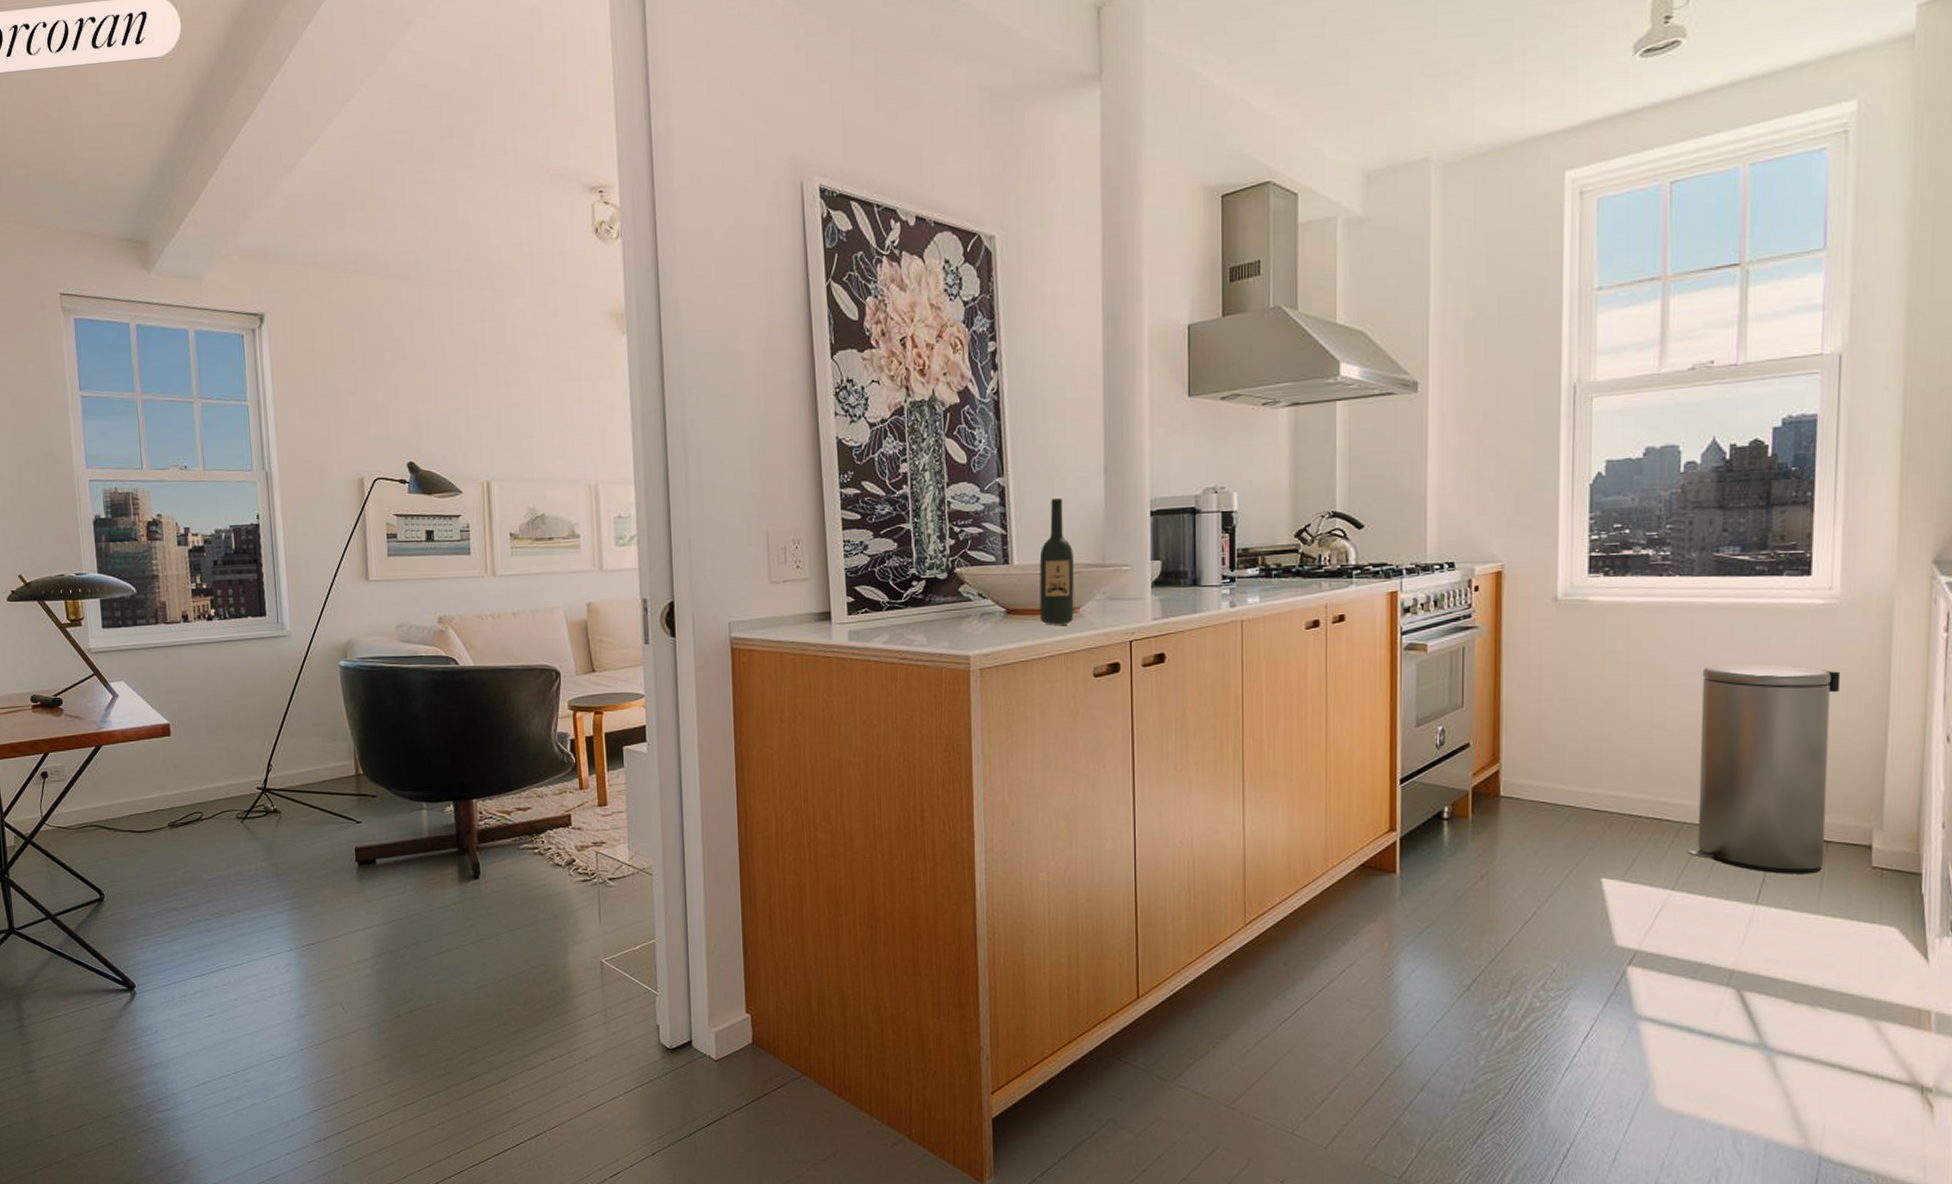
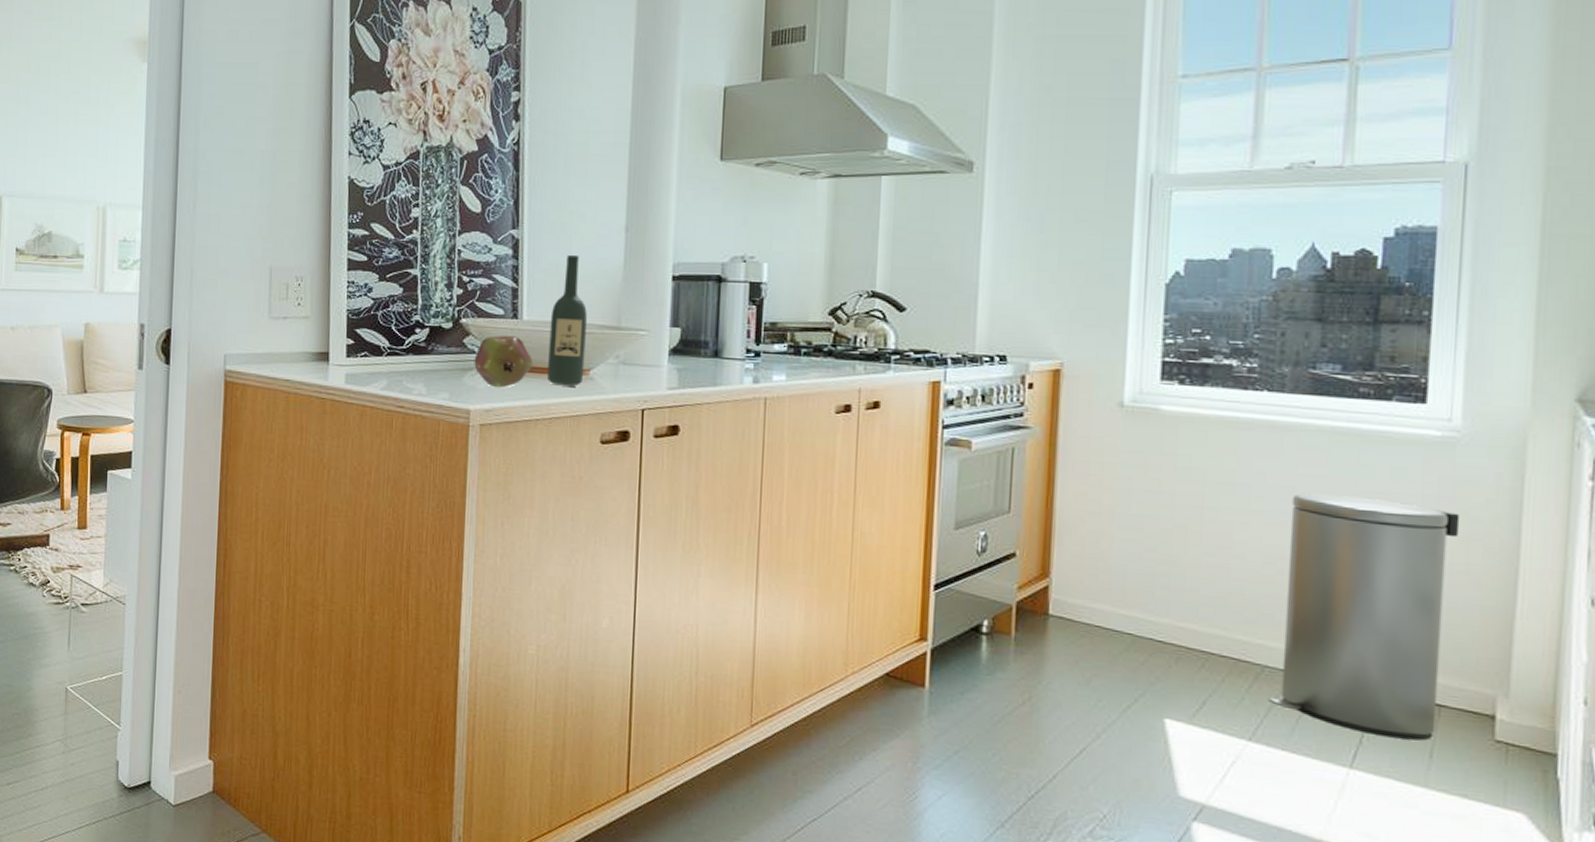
fruit: none [970,581,1026,633] -> present [474,335,533,388]

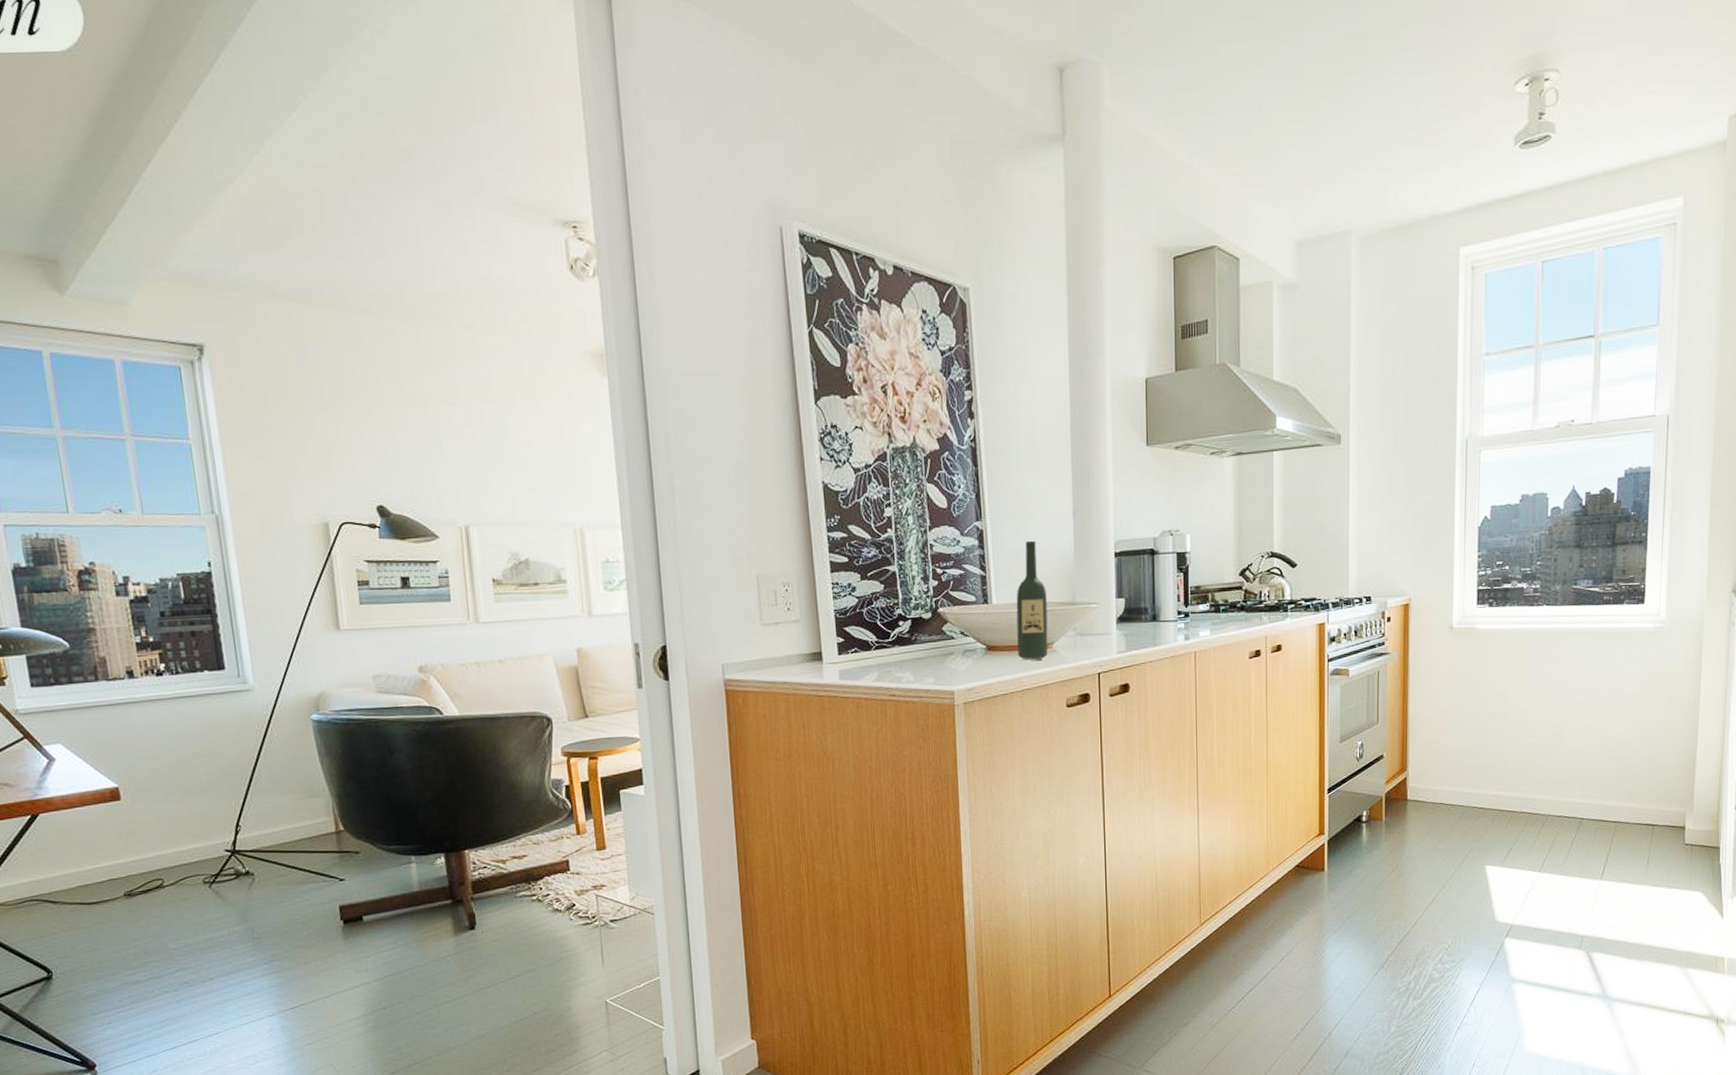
fruit: present [474,335,533,388] -> none [953,620,1005,669]
pedal bin: present [1267,493,1460,741] -> none [1550,679,1665,854]

